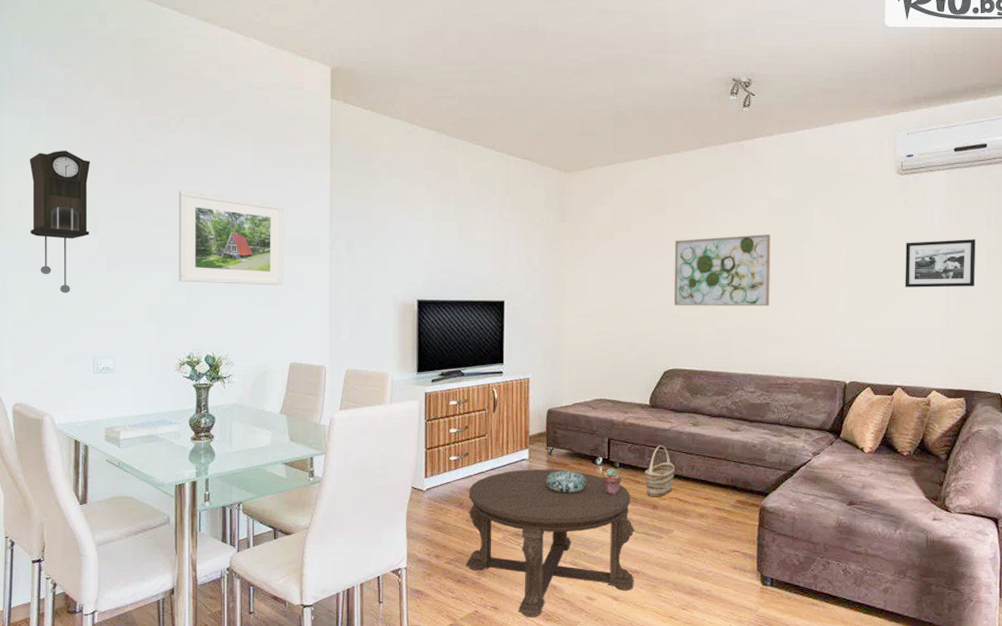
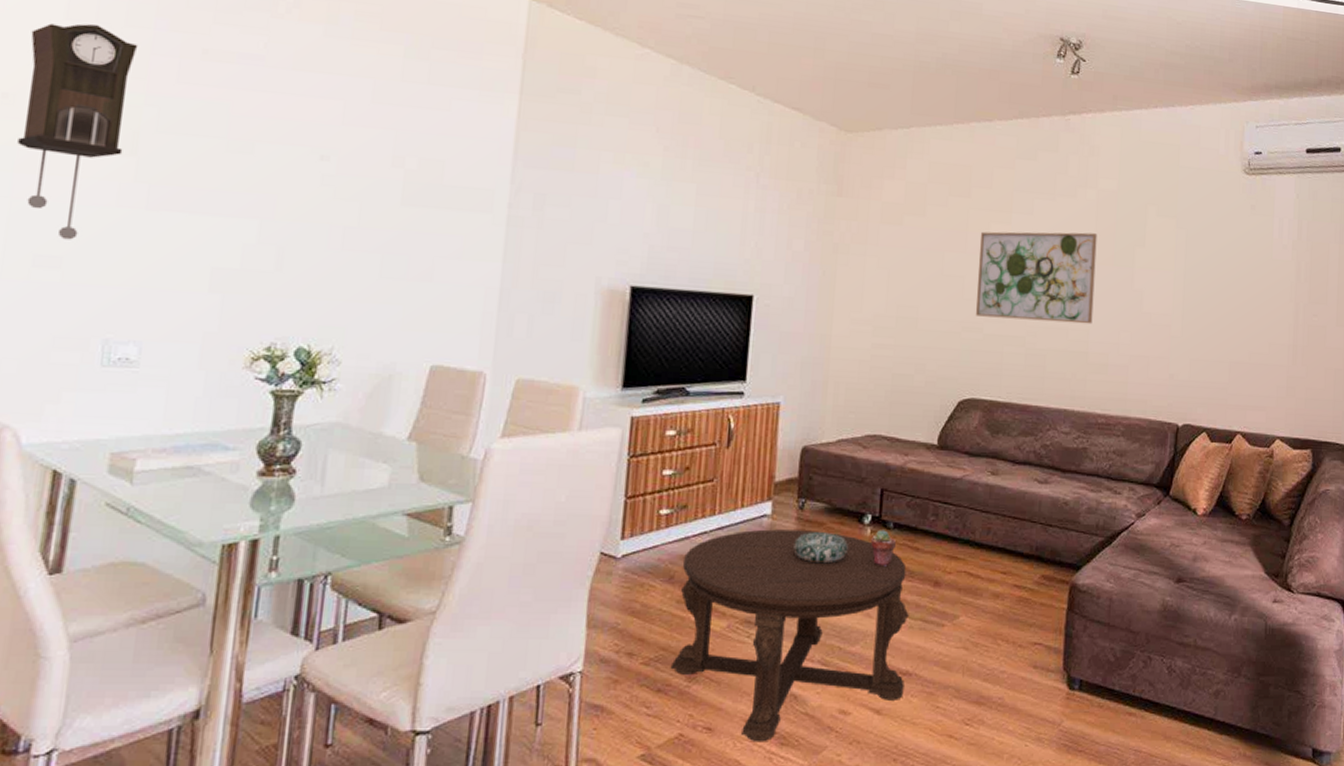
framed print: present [178,190,284,286] -> none [264,102,444,253]
basket: present [644,445,674,498] -> none [925,500,965,571]
picture frame: present [905,239,976,288] -> none [1248,256,1327,315]

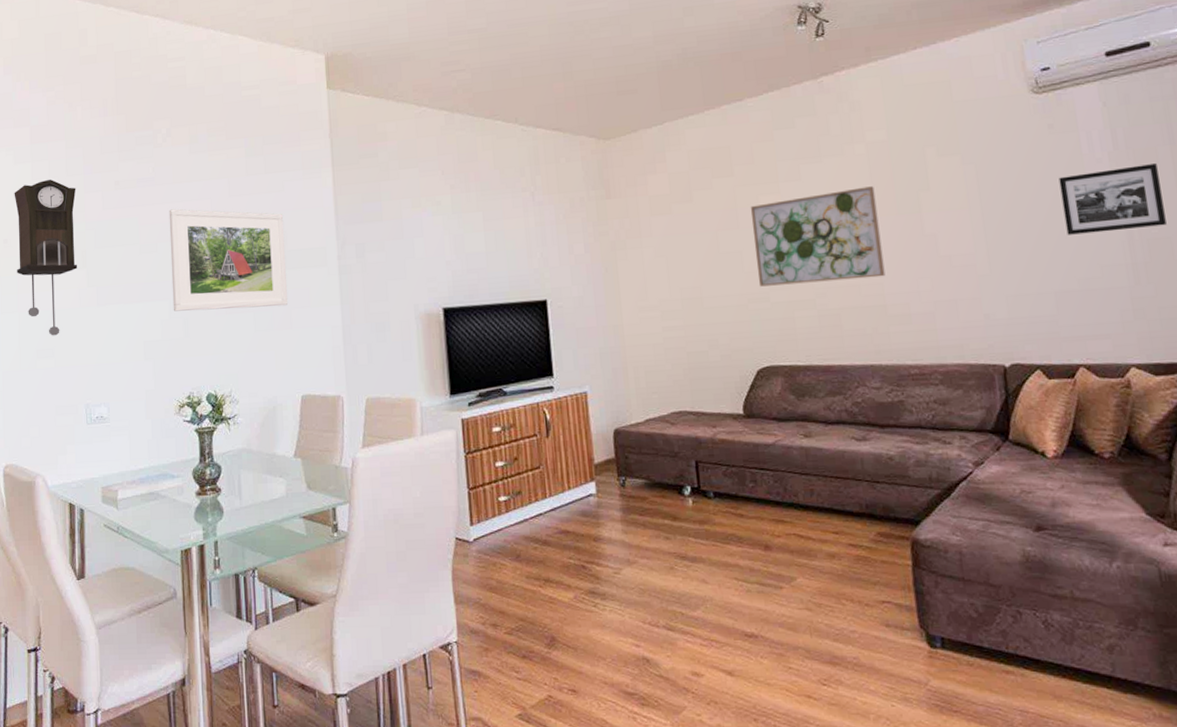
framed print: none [264,102,444,253] -> present [168,209,289,312]
coffee table: present [670,529,909,742] -> none [526,505,753,703]
decorative bowl: present [793,532,848,564] -> none [622,506,674,535]
potted succulent: present [871,530,896,567] -> none [694,499,719,534]
picture frame: none [1248,256,1327,315] -> present [1059,164,1167,235]

